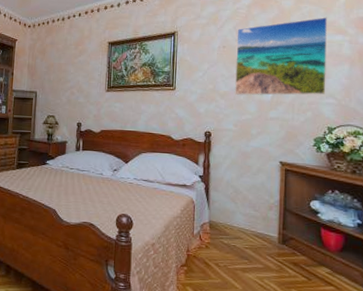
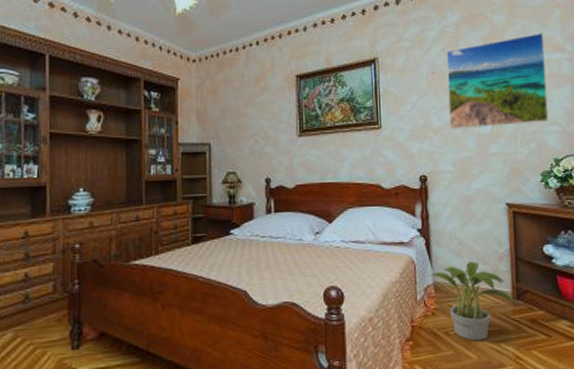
potted plant: none [205,207,281,275] -> present [428,261,516,341]

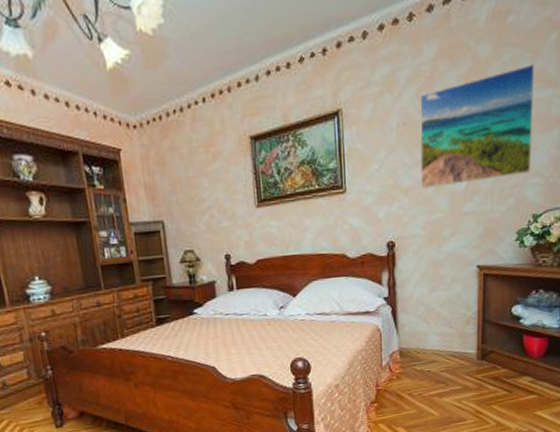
potted plant: present [428,261,516,341] -> none [394,326,480,400]

